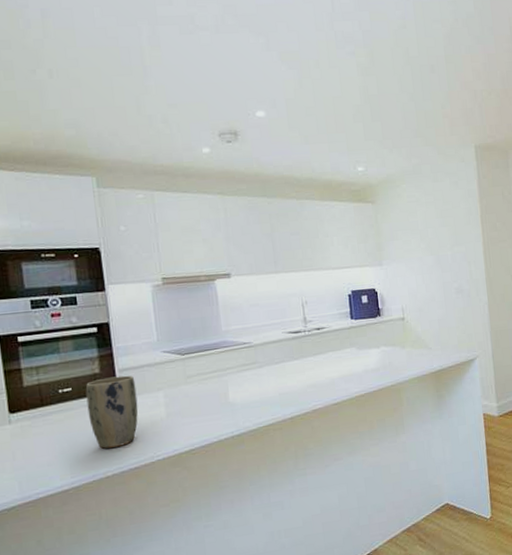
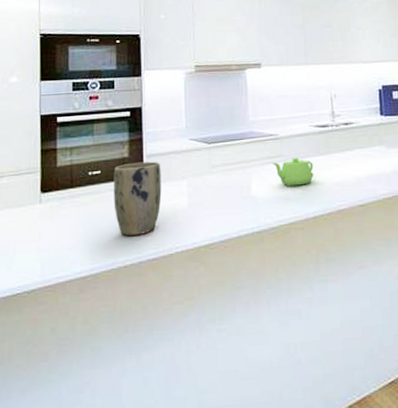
teapot: none [248,363,289,391] -> present [272,158,314,186]

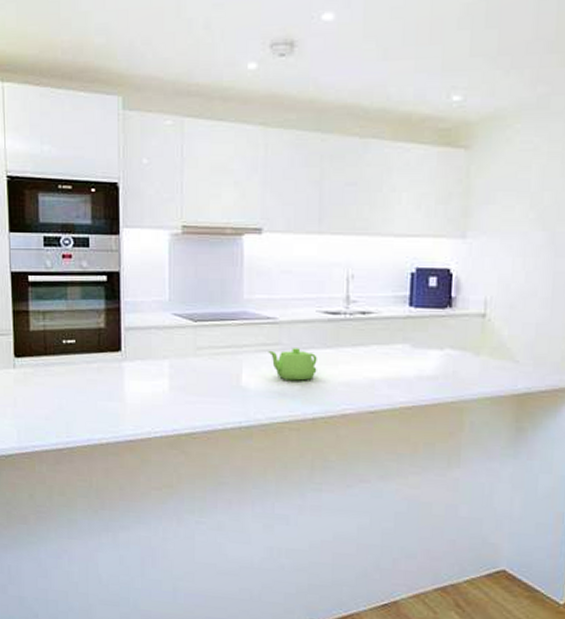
plant pot: present [113,161,162,237] -> none [89,334,141,415]

